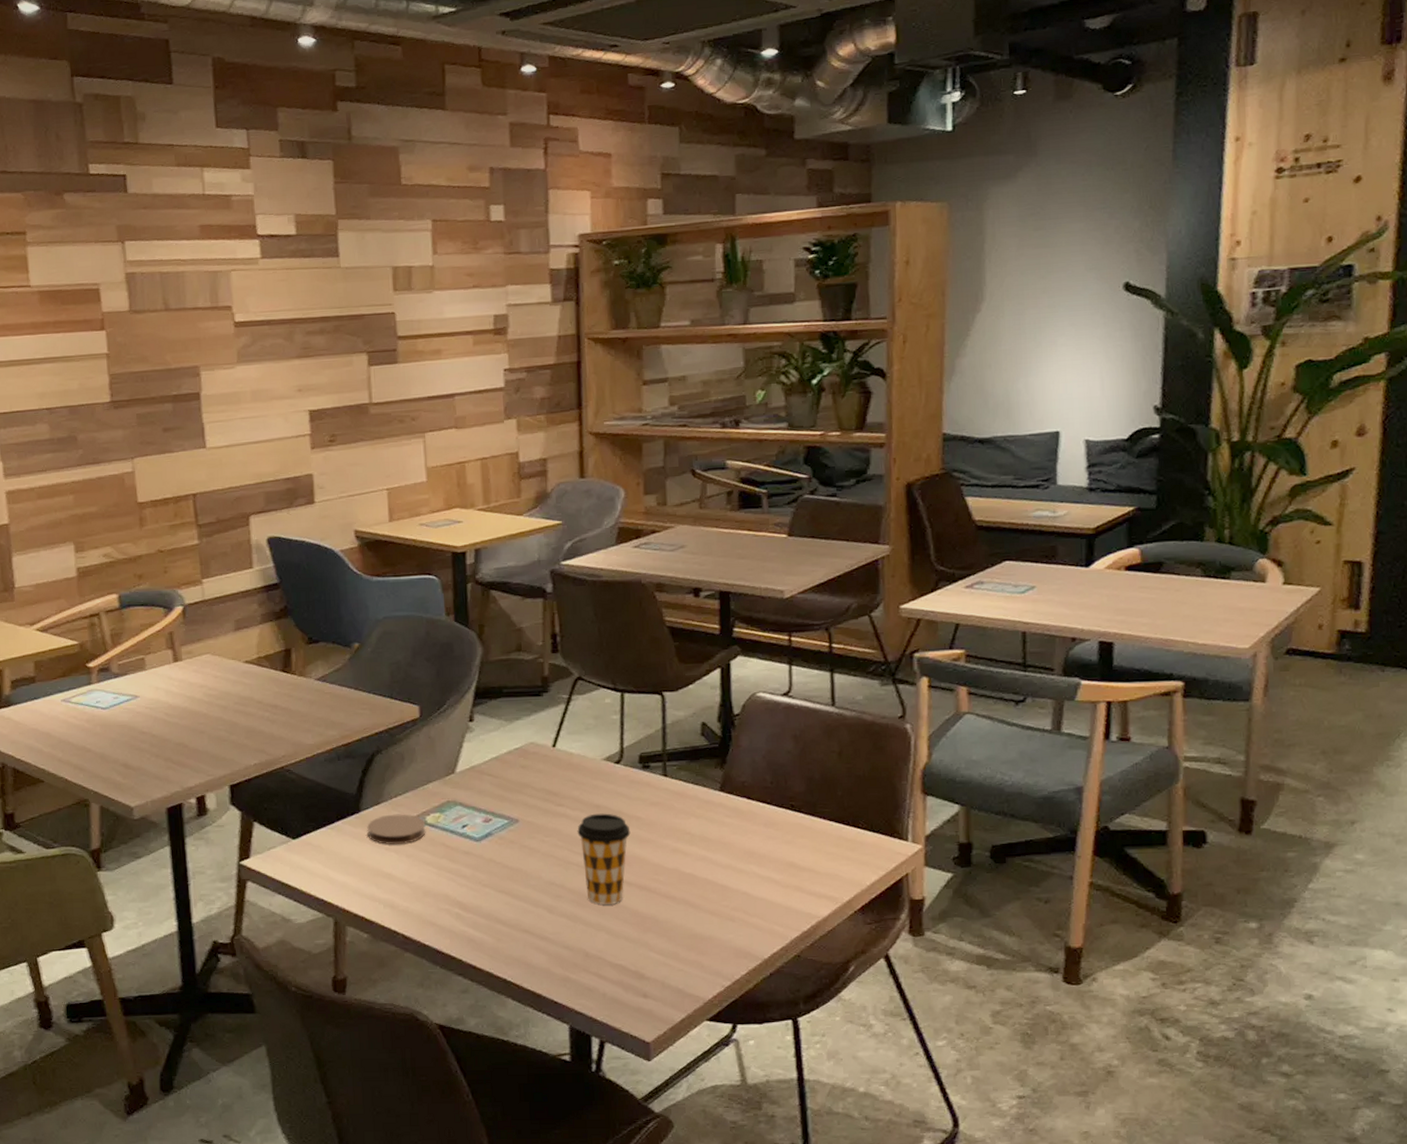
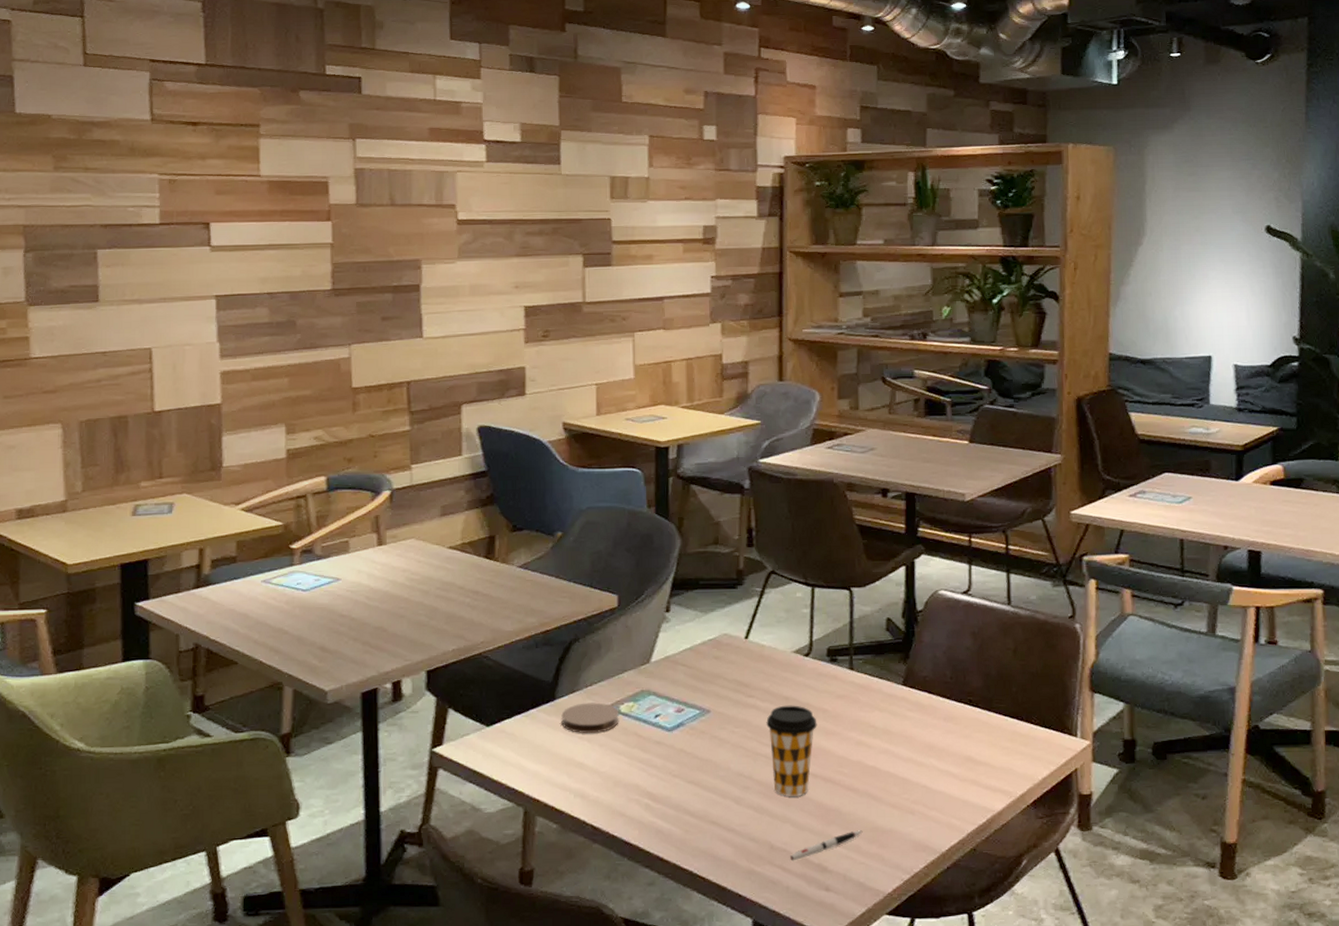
pen: none [606,937,681,969] -> present [790,830,863,861]

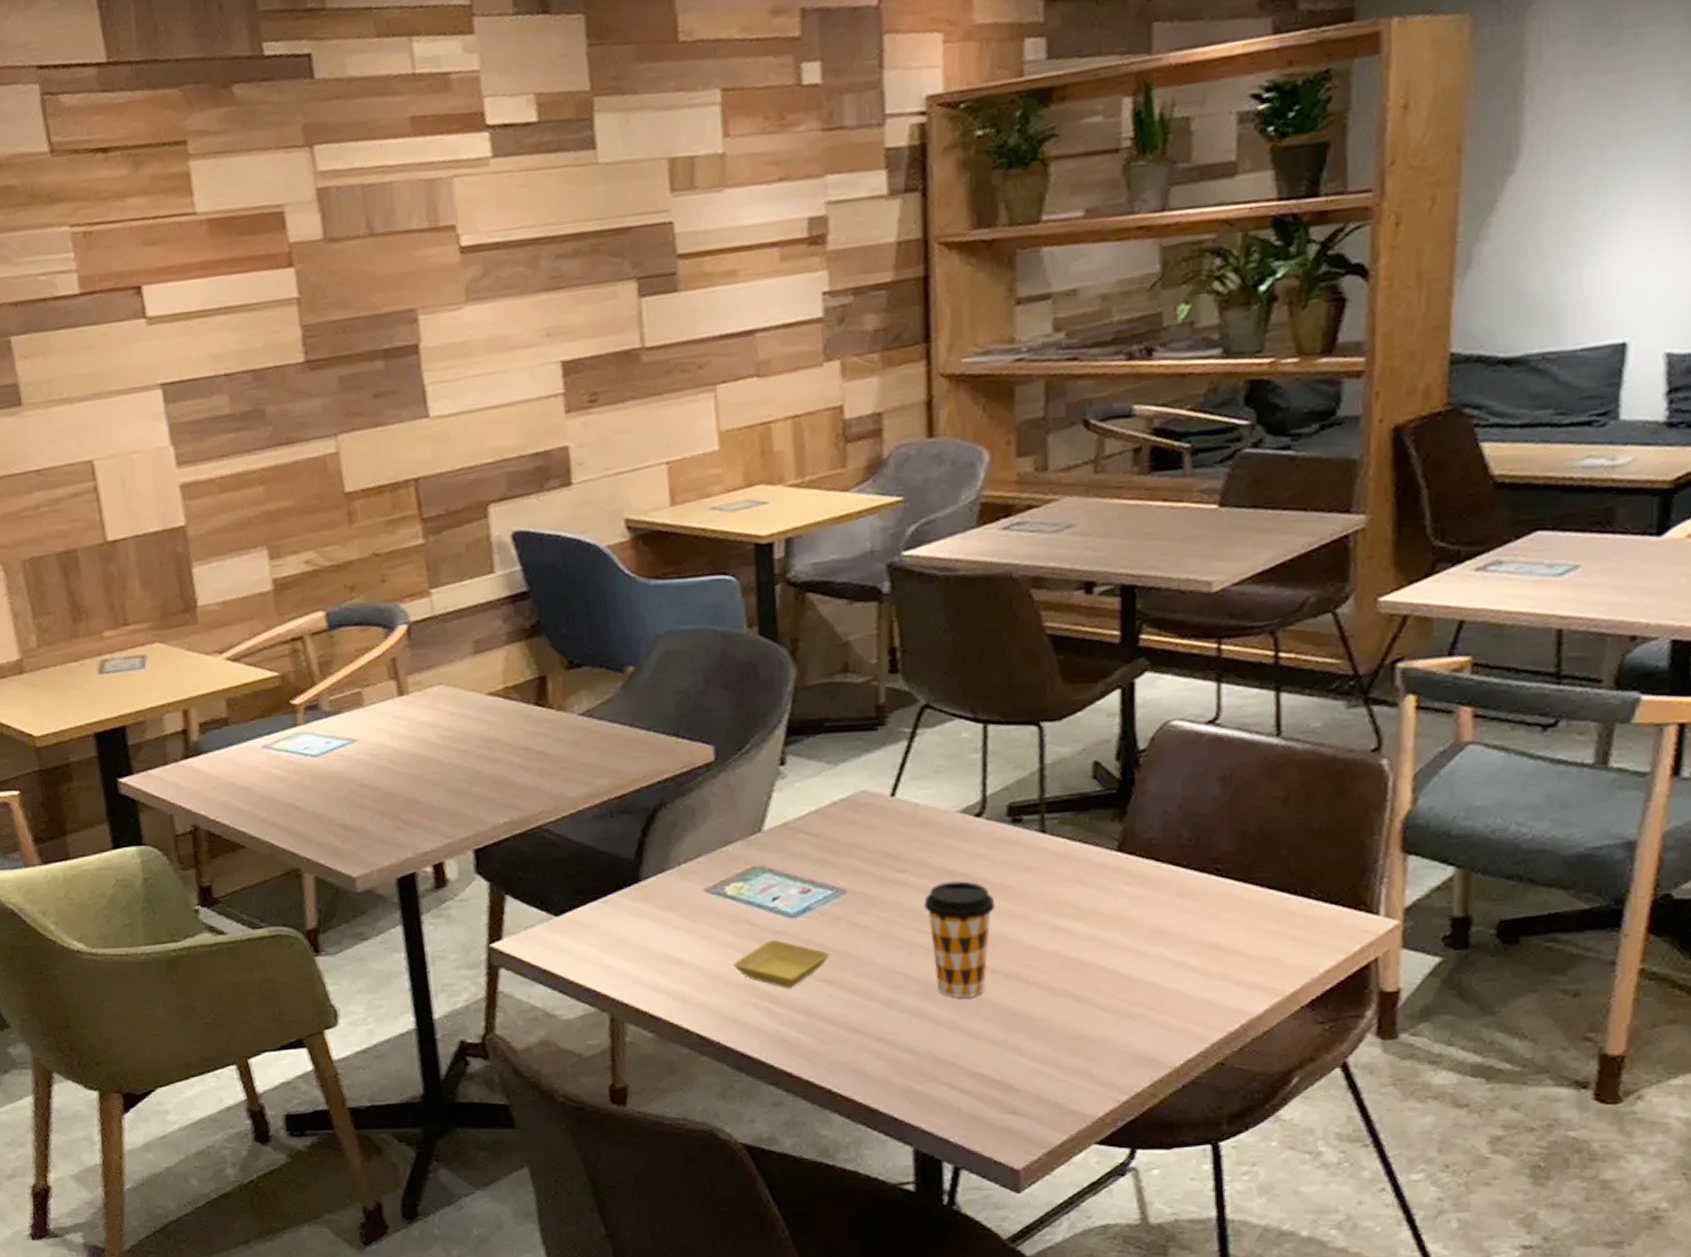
coaster: present [561,702,619,733] -> none [649,883,726,922]
saucer: none [622,749,696,789] -> present [733,940,830,989]
pen: present [790,830,863,861] -> none [962,1039,1062,1078]

